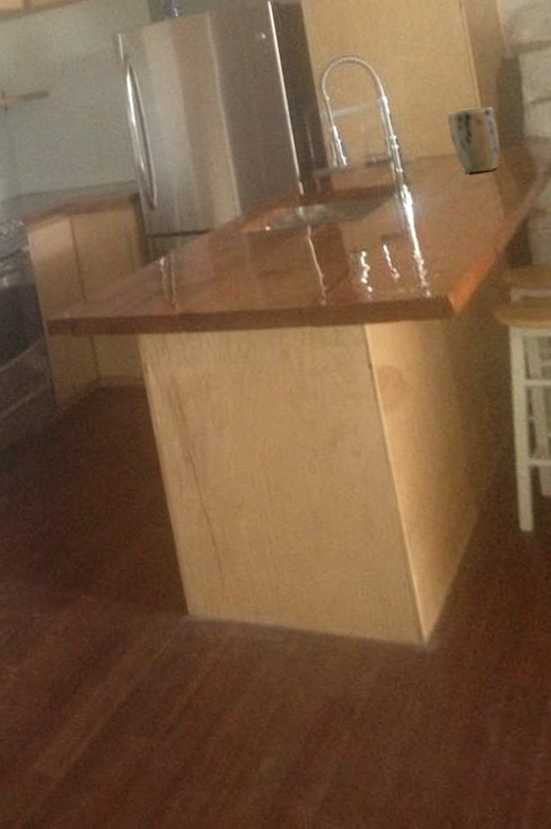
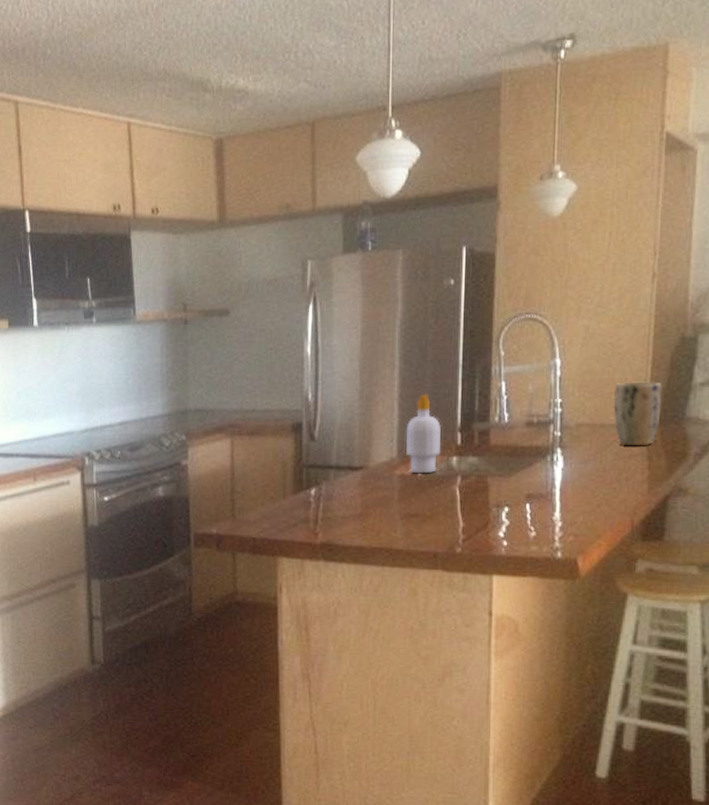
soap bottle: none [245,148,286,230] -> present [405,394,441,474]

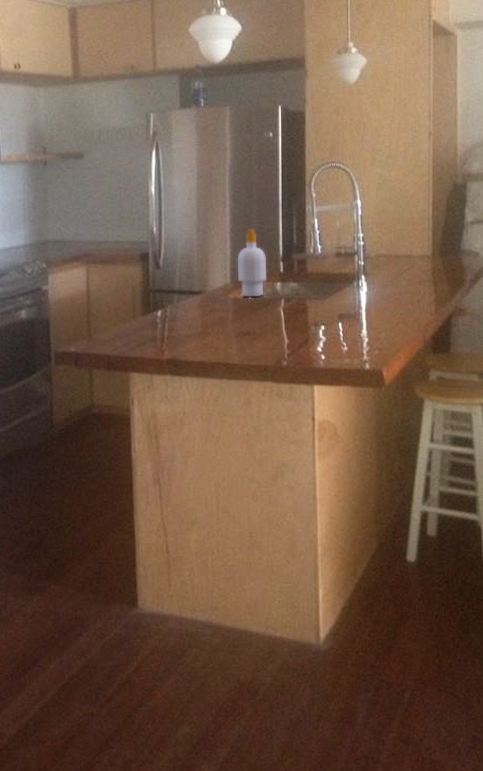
plant pot: present [613,381,662,445] -> none [404,220,442,273]

